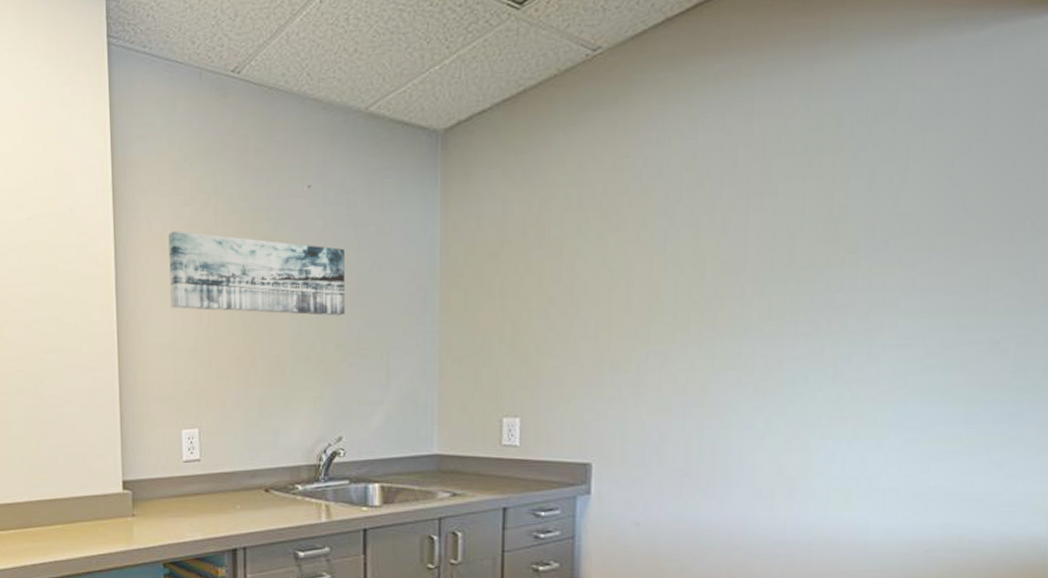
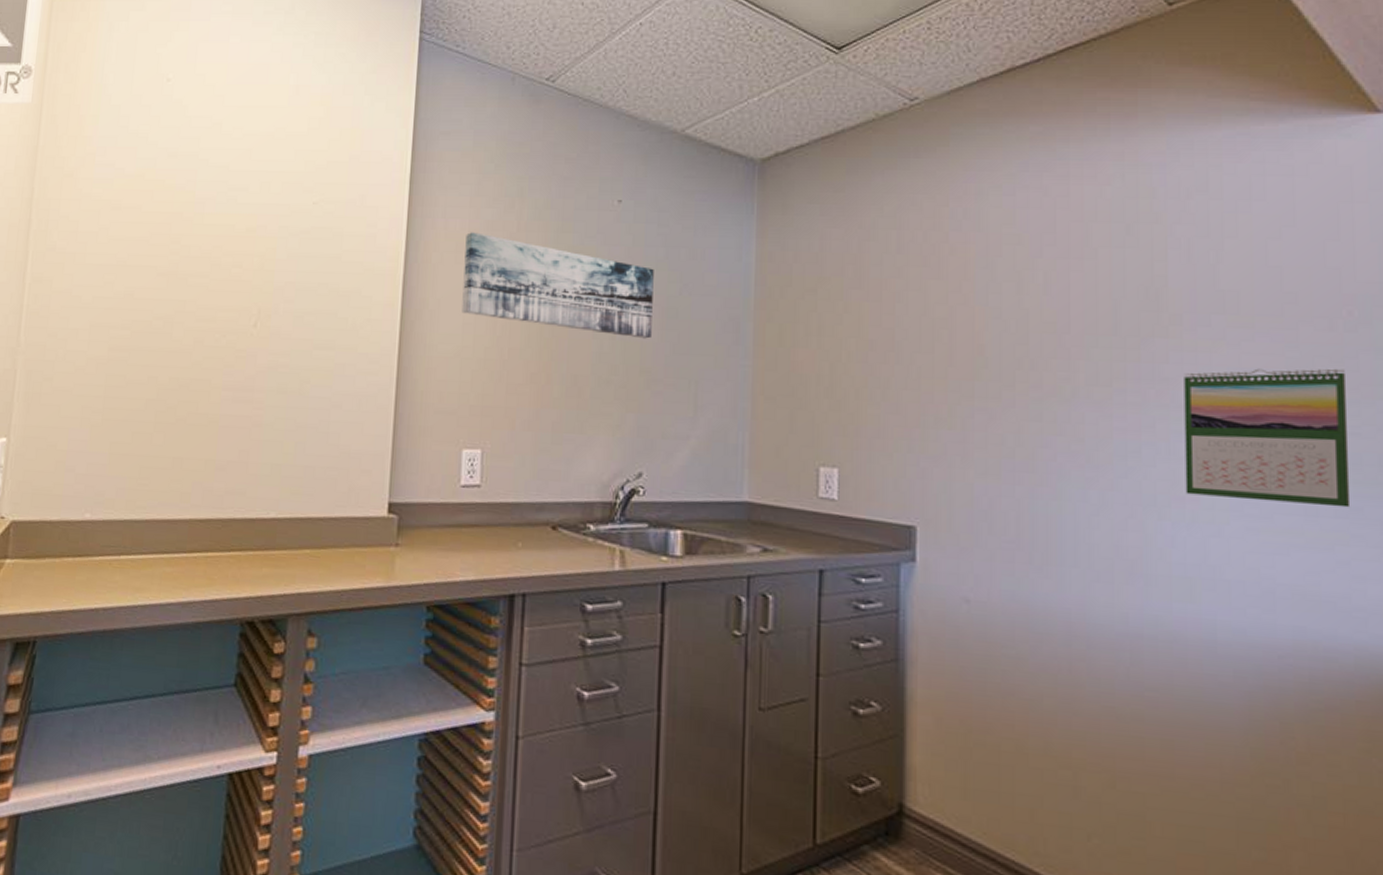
calendar: none [849,280,1021,414] -> present [1184,368,1351,508]

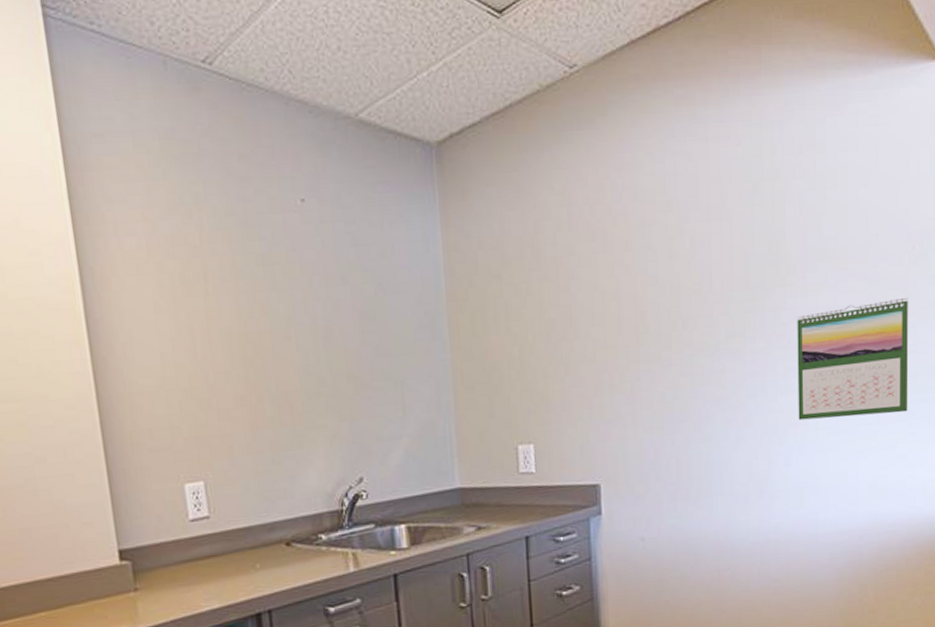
wall art: present [461,232,654,339] -> none [145,250,354,346]

